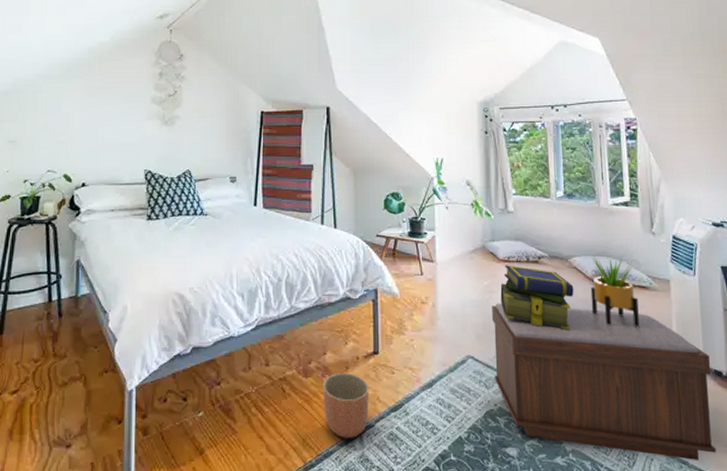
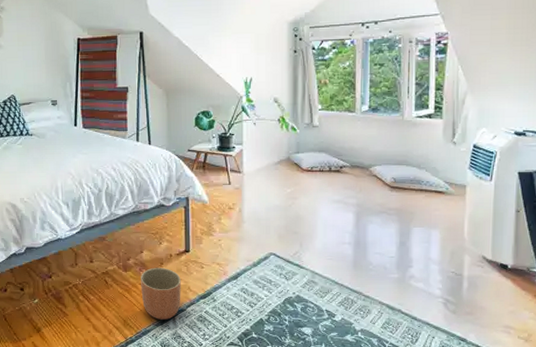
bench: present [492,303,716,461] -> none [294,208,497,339]
stack of books: present [500,265,574,330] -> none [302,174,372,231]
potted plant: present [590,255,640,327] -> none [388,164,433,228]

